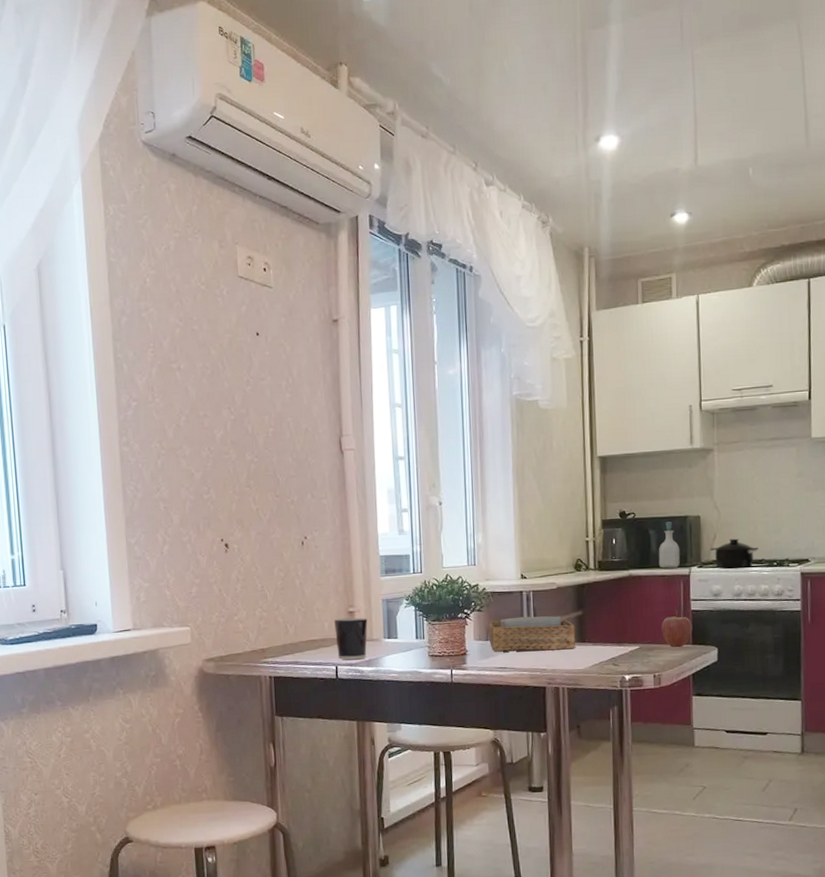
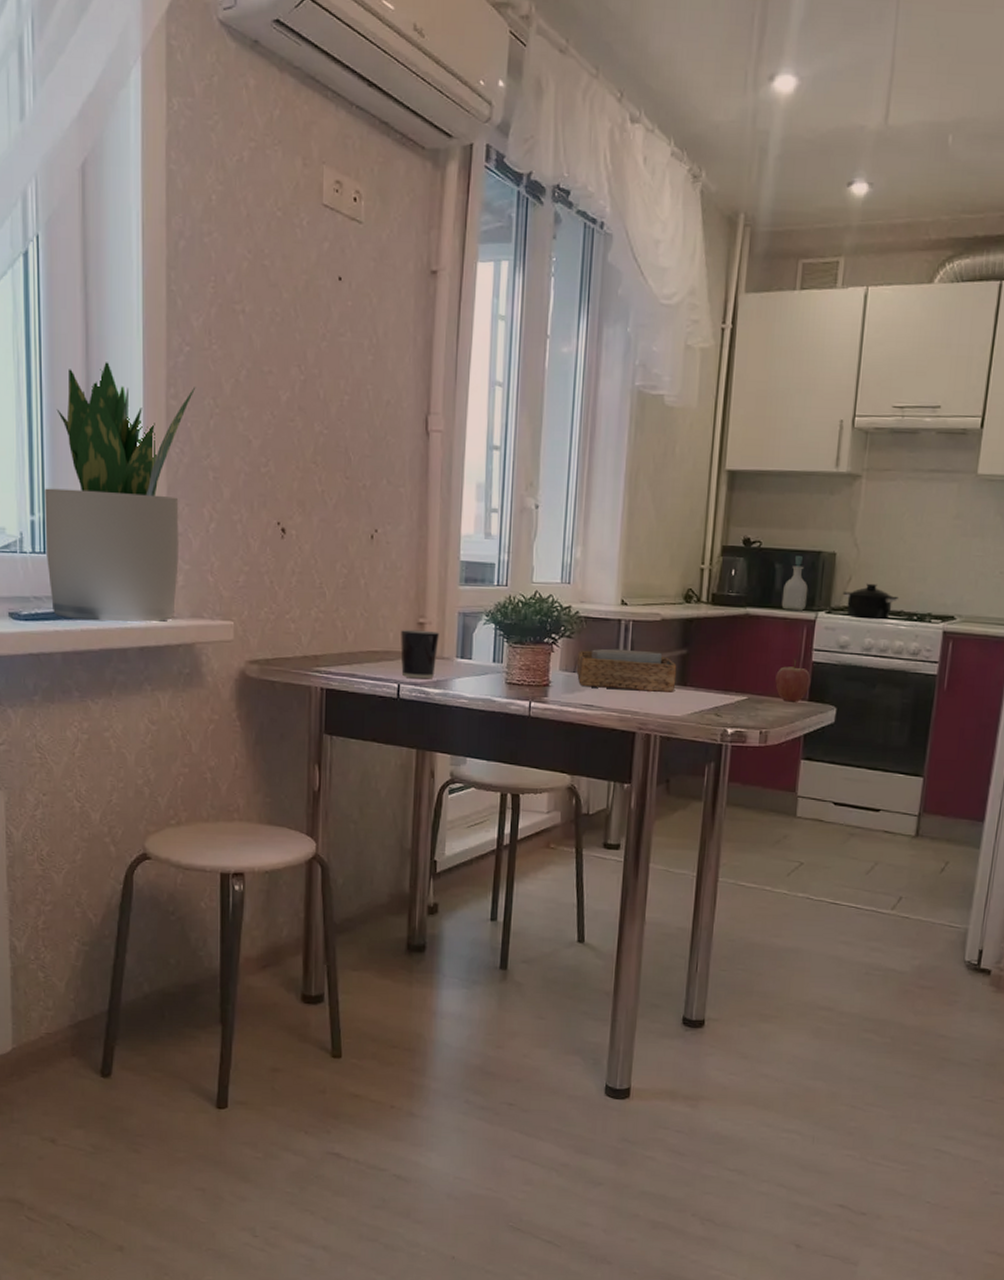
planter: none [21,421,144,640] -> present [44,362,196,623]

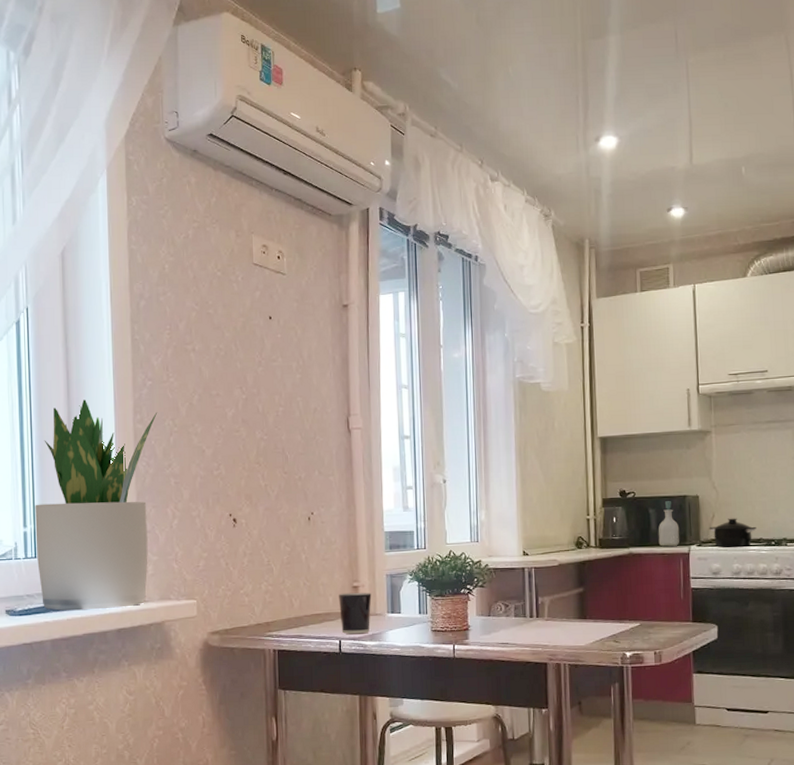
napkin holder: present [576,648,677,692] -> none [490,592,577,628]
fruit: present [775,659,811,704] -> none [662,587,692,625]

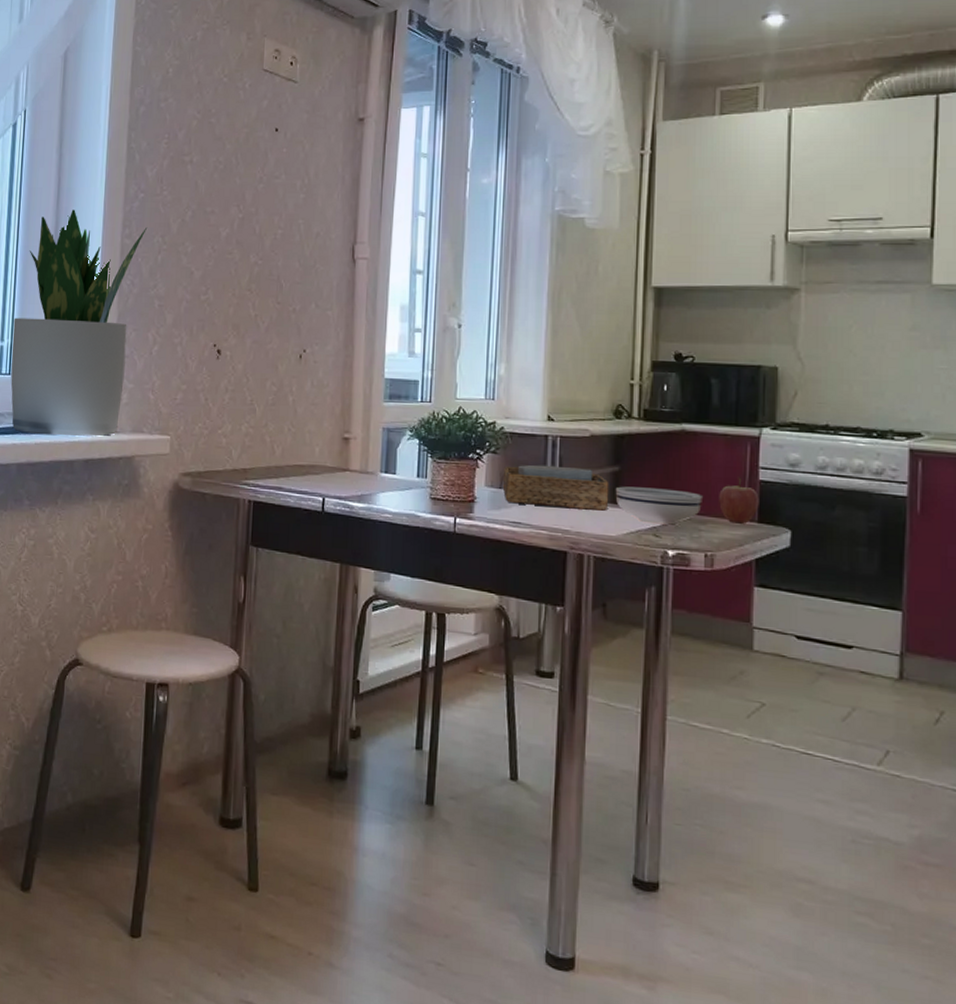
mug: present [338,592,372,635] -> none [325,444,364,493]
napkin holder: none [490,592,577,628] -> present [502,464,609,511]
bowl: none [581,602,650,632] -> present [615,486,704,525]
soap bottle: present [658,501,680,547] -> none [720,371,749,427]
fruit: none [662,587,692,625] -> present [719,477,759,525]
saucepan: present [709,518,756,548] -> none [788,398,853,437]

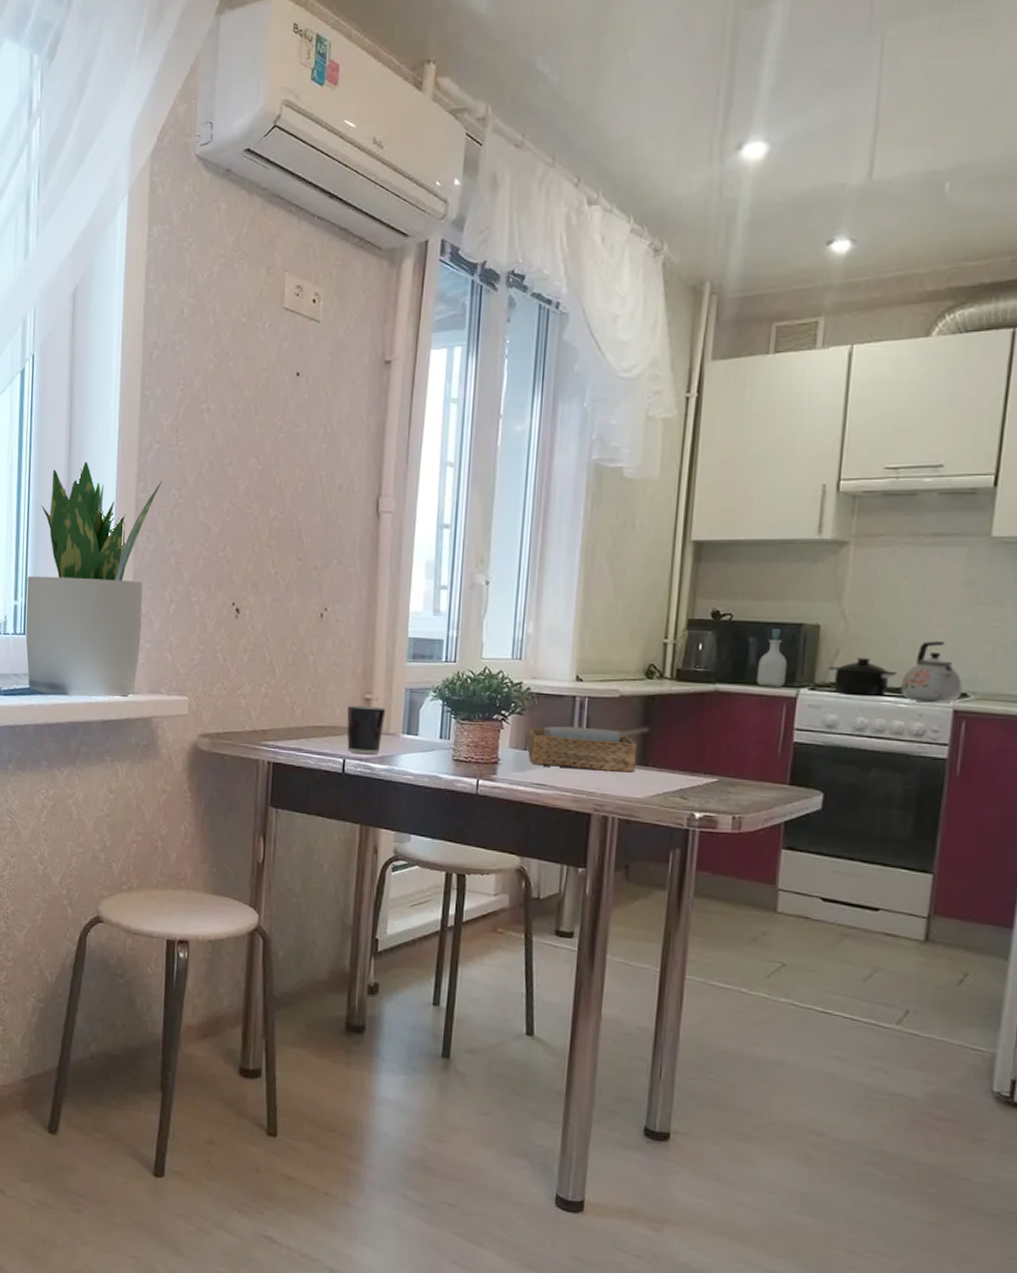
mug: none [325,444,364,493] -> present [346,705,386,755]
bowl: present [615,486,704,525] -> none [643,748,735,787]
fruit: present [719,477,759,525] -> none [750,739,793,787]
soap bottle: none [720,371,749,427] -> present [756,629,788,687]
saucepan: none [788,398,853,437] -> present [828,657,897,698]
kettle: none [858,382,916,443] -> present [900,640,963,703]

